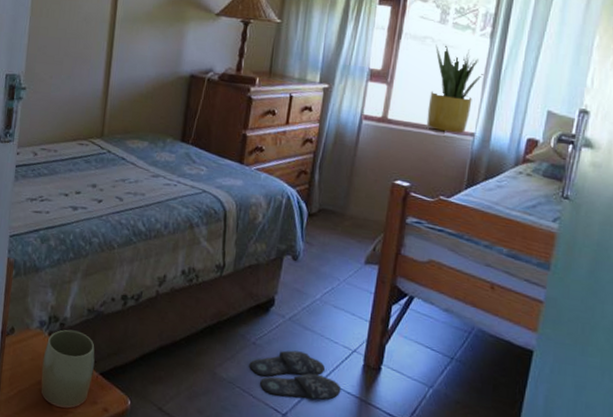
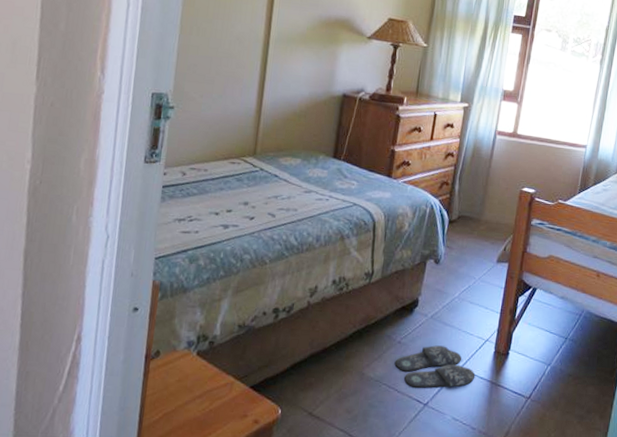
mug: present [41,329,95,409] -> none [188,347,246,425]
planter: present [426,44,484,134] -> none [549,69,595,146]

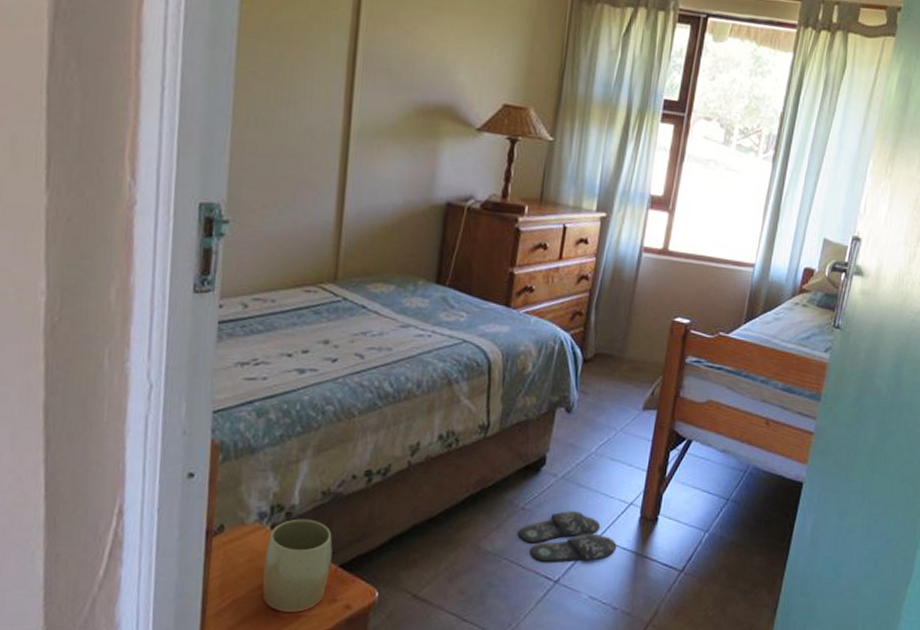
mug: none [188,347,246,425] -> present [262,519,333,612]

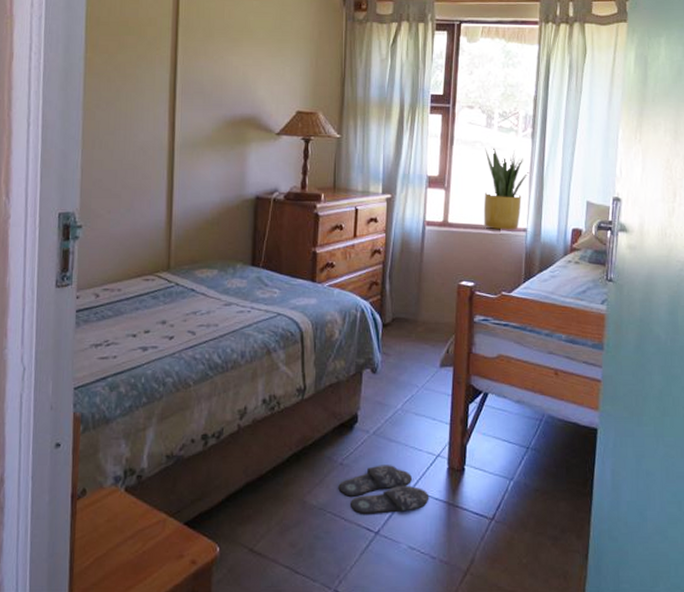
mug: present [262,519,333,612] -> none [119,481,178,568]
planter: none [708,168,765,265] -> present [483,148,529,230]

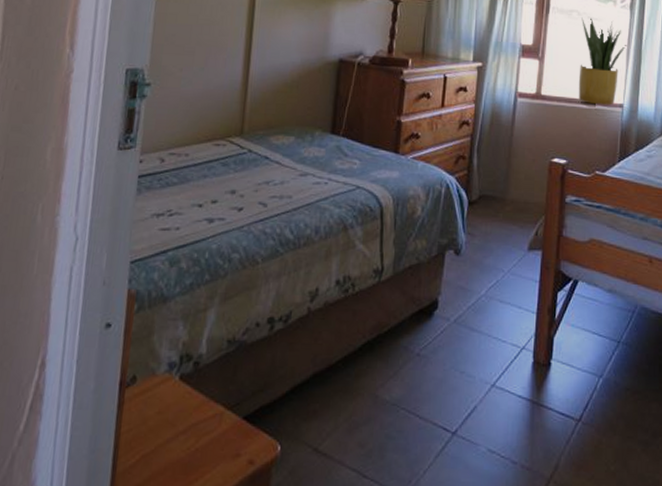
slippers: present [338,465,429,514] -> none [414,357,512,412]

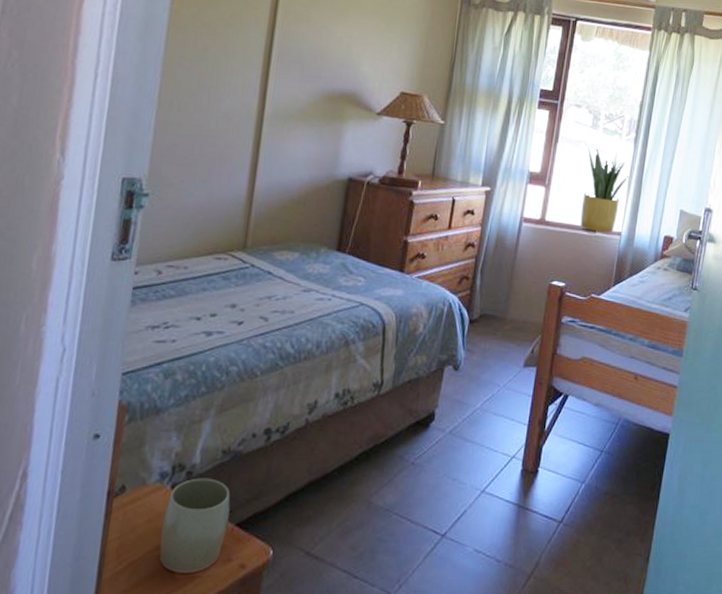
mug: none [170,368,237,468] -> present [159,478,231,573]

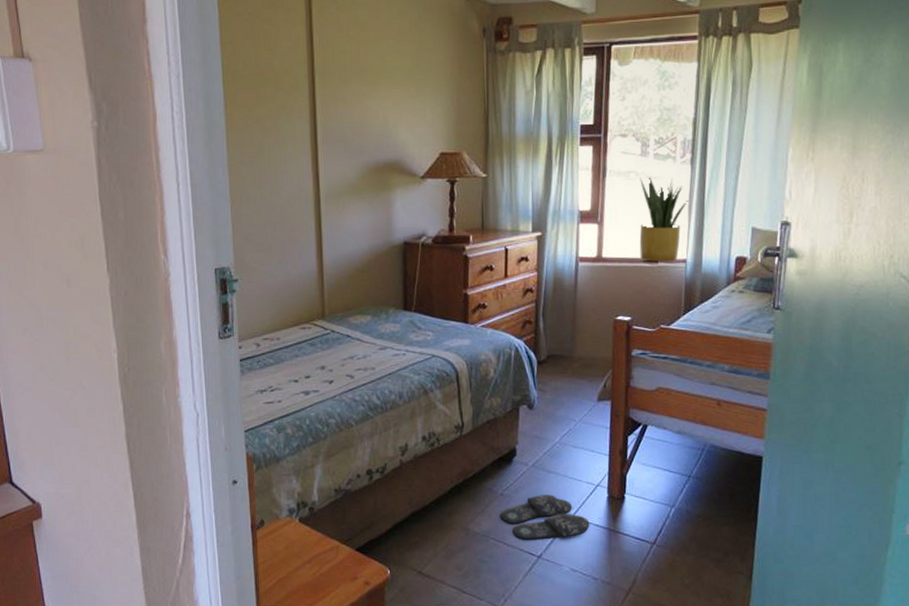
mug: present [159,478,231,573] -> none [297,512,350,588]
slippers: none [407,465,500,516] -> present [500,495,590,540]

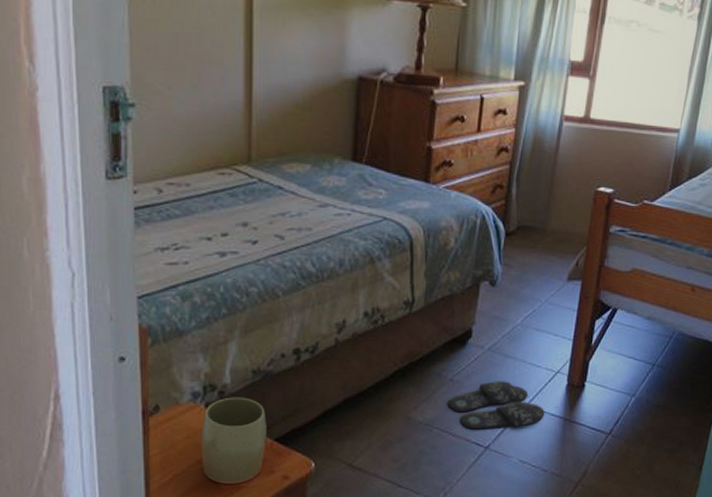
mug: none [297,512,350,588] -> present [201,397,267,484]
planter: present [639,177,689,262] -> none [631,29,690,131]

